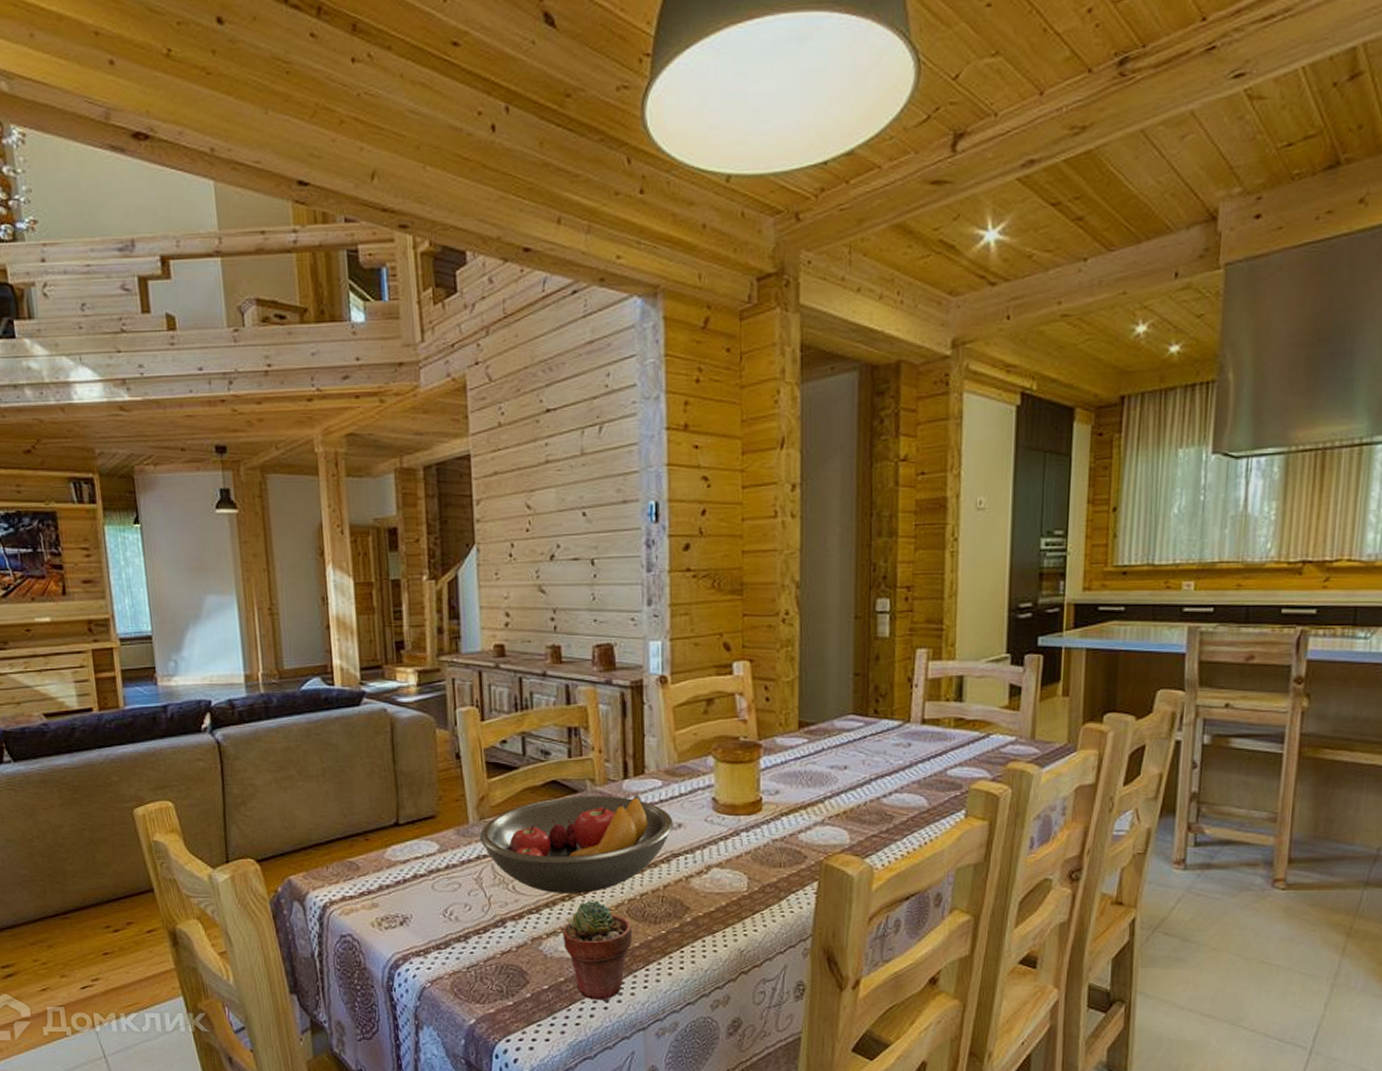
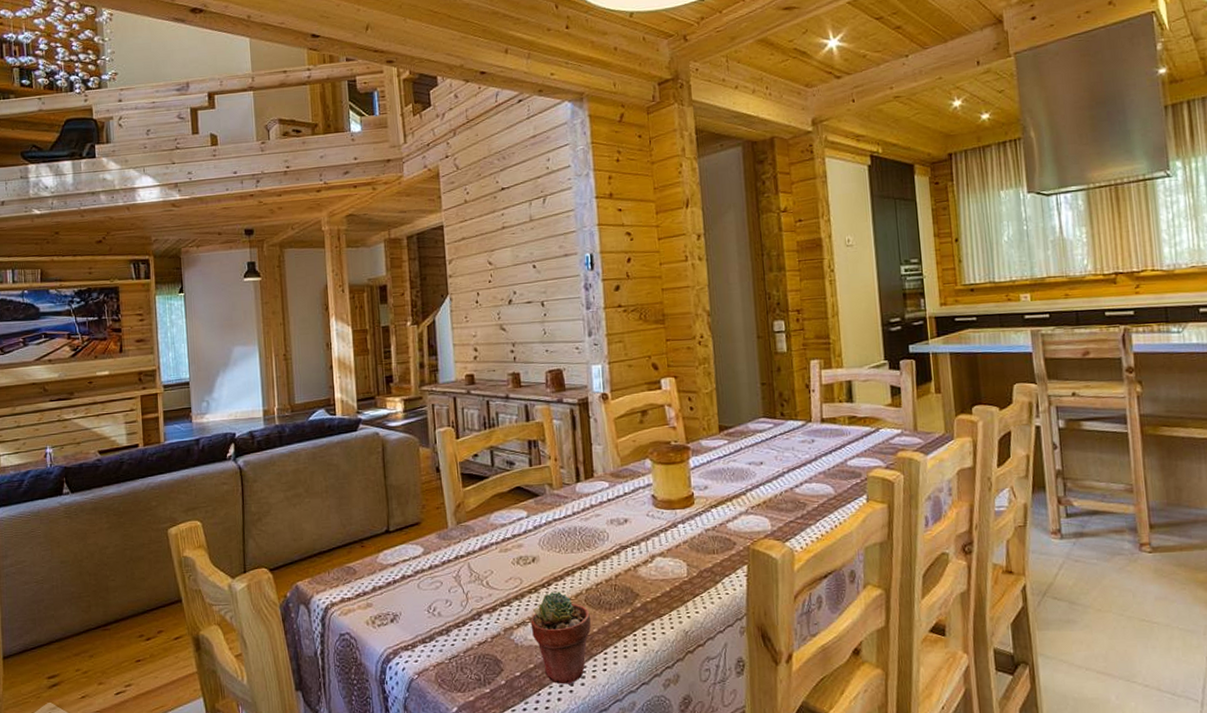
fruit bowl: present [479,795,673,895] -> none [457,496,620,587]

